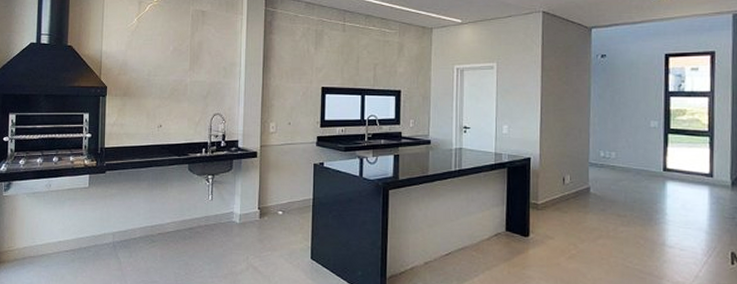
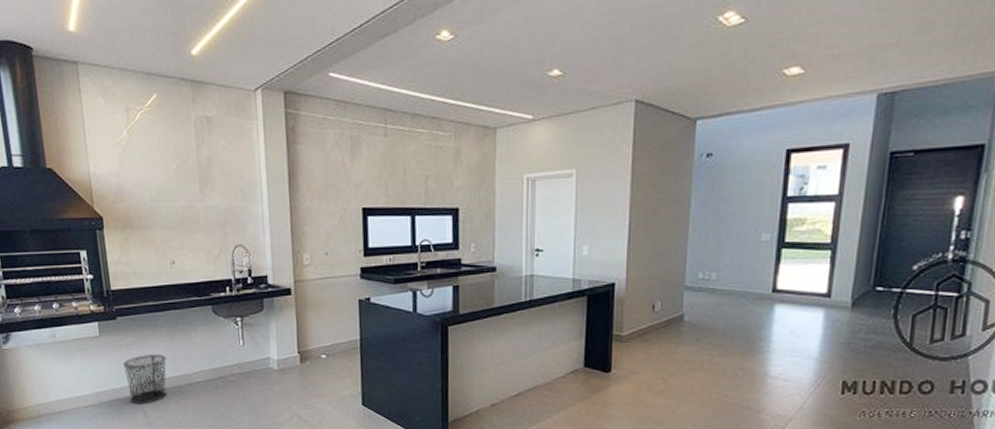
waste bin: none [104,205,144,251] -> present [122,354,167,405]

